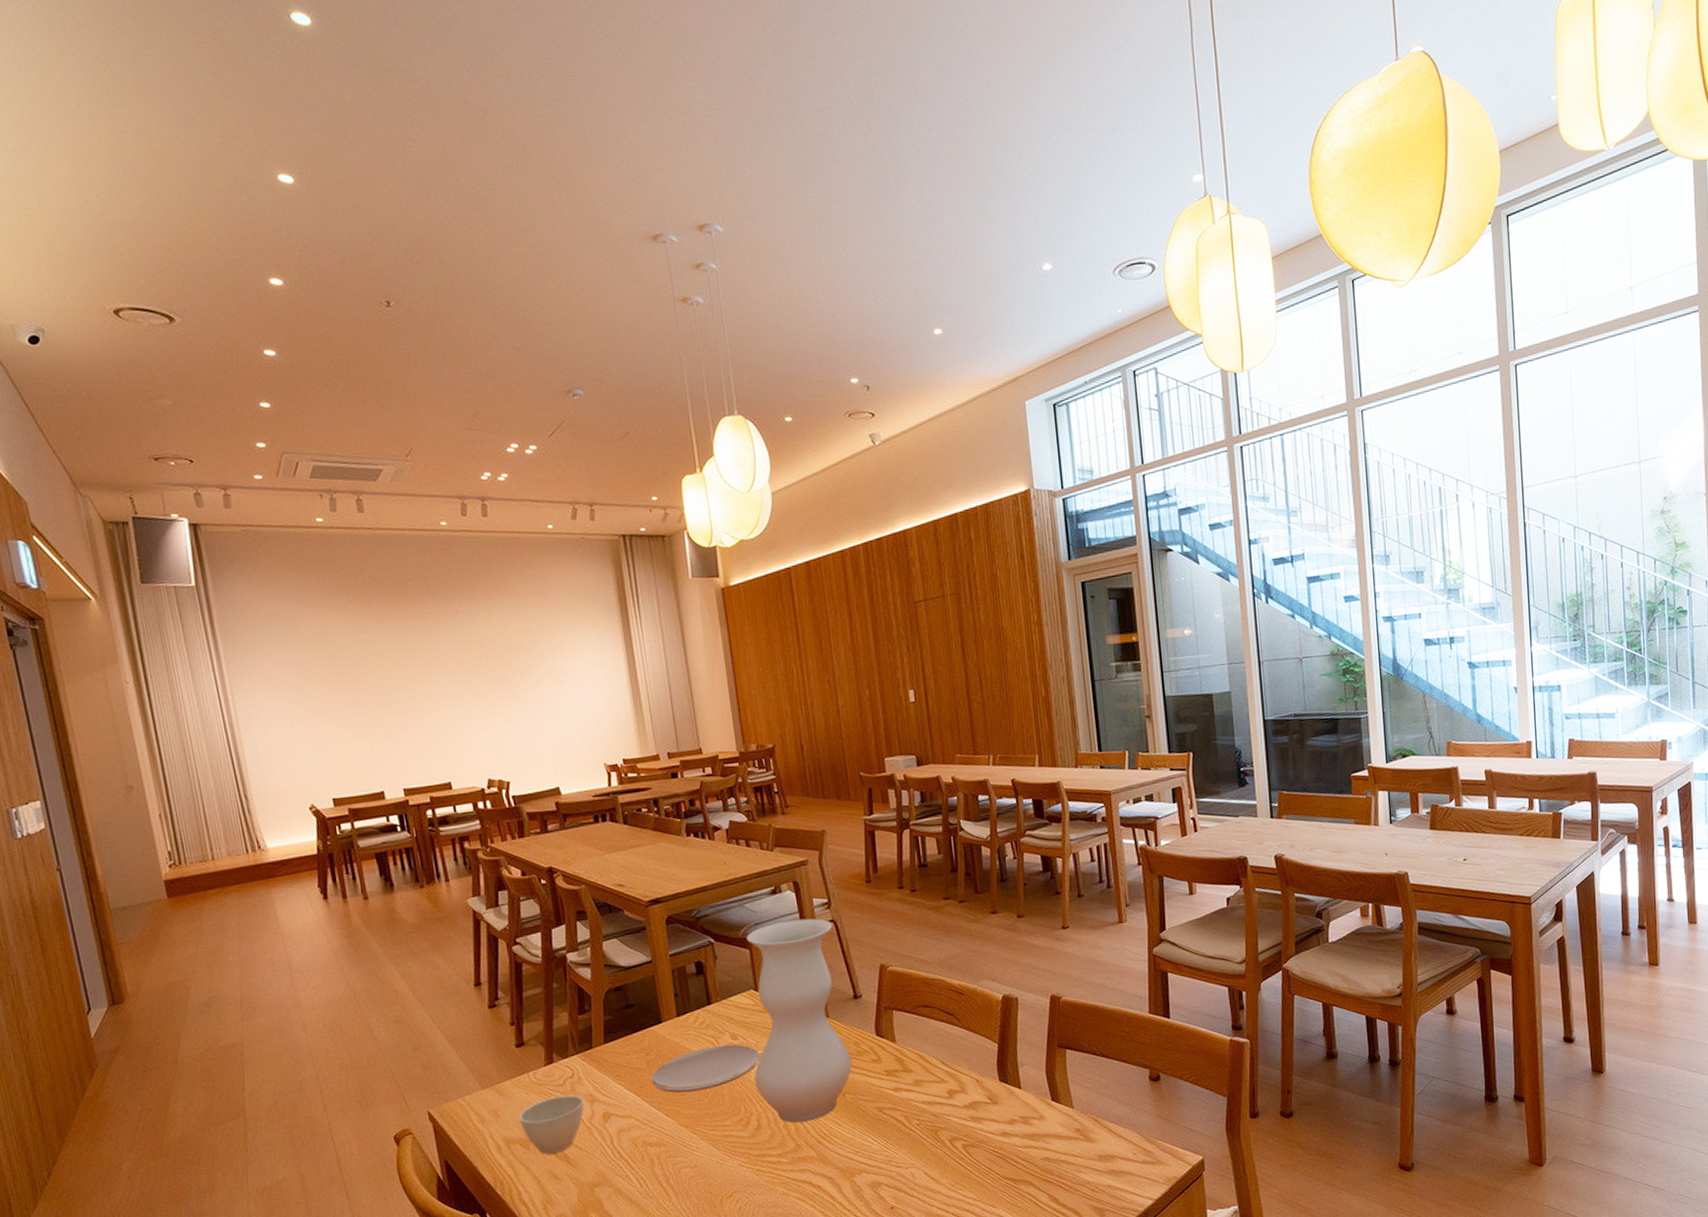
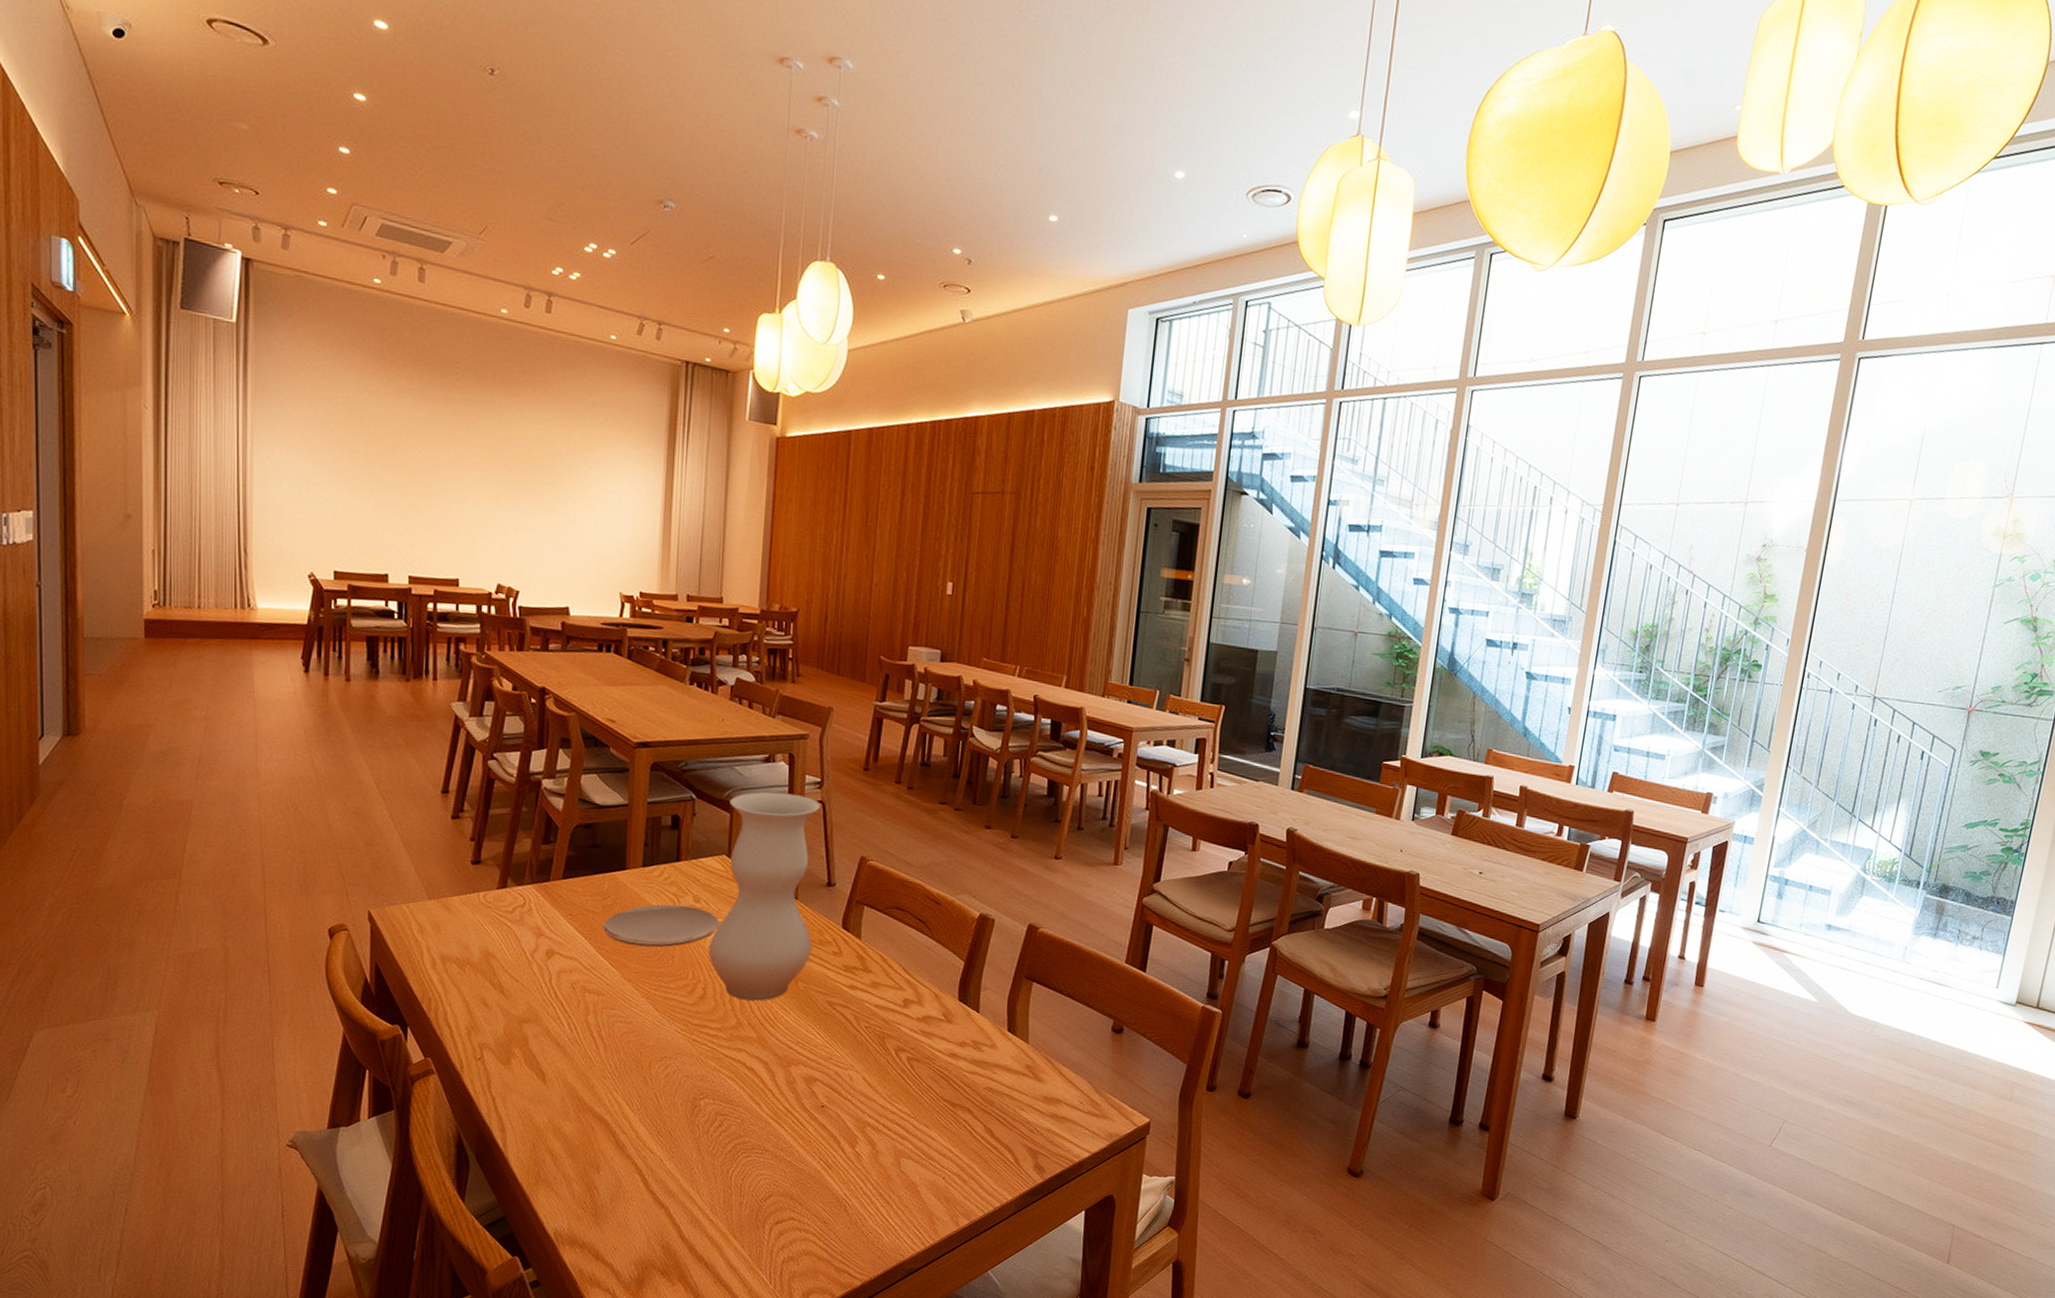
cup: present [519,1094,584,1154] -> none [460,922,530,980]

